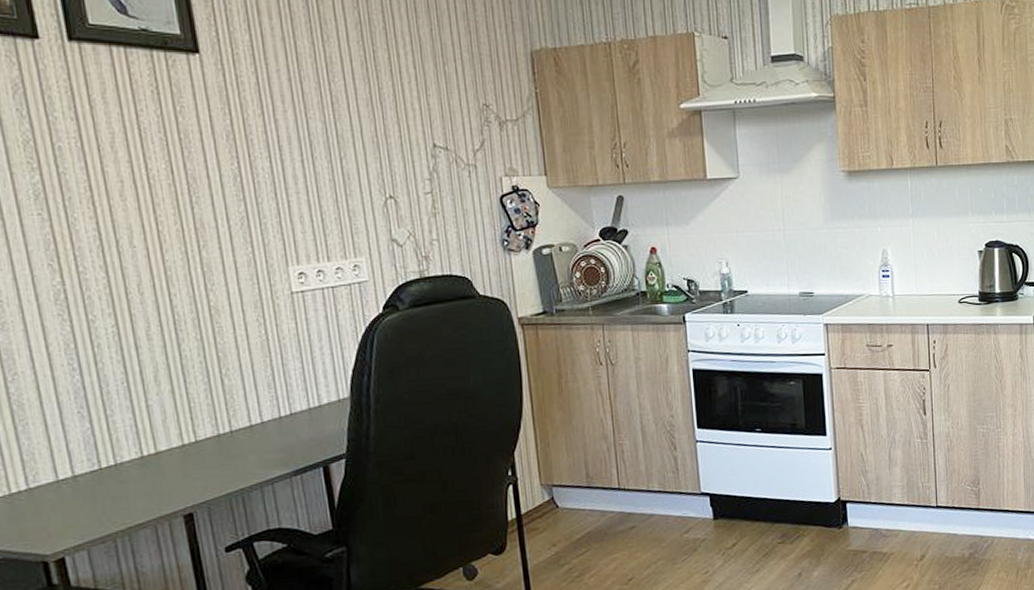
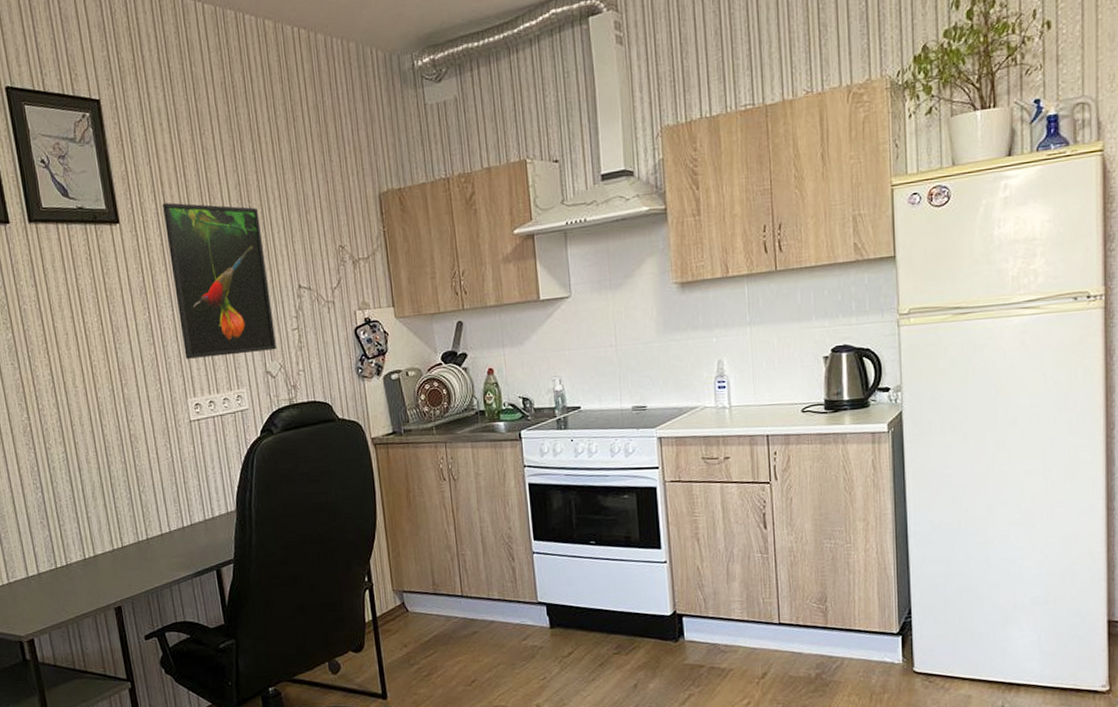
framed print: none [258,36,404,220] -> present [162,202,276,359]

